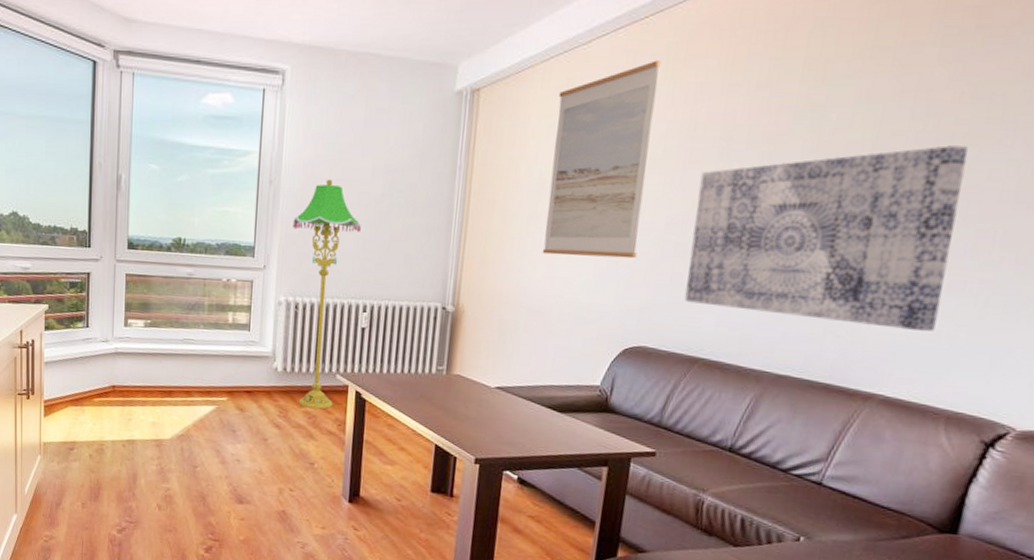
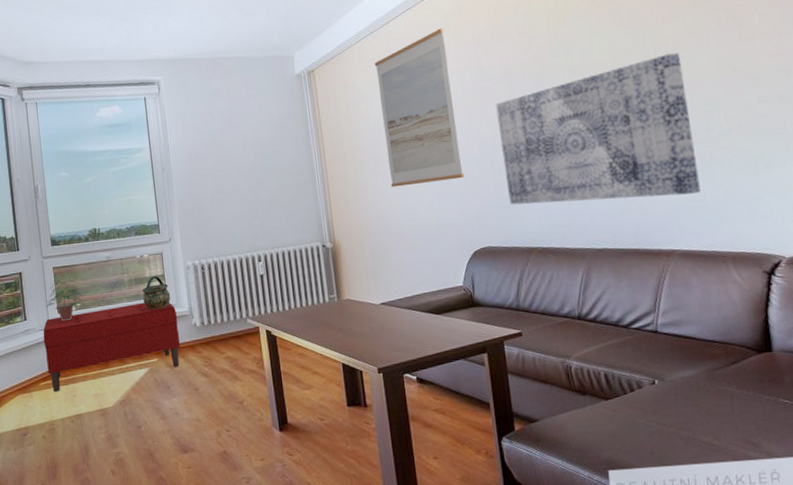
bench: none [104,330,258,412] -> present [43,302,181,392]
potted plant: none [112,289,156,338] -> present [45,280,85,322]
ceramic pot: none [222,305,254,344] -> present [142,276,171,310]
floor lamp: present [292,179,361,409] -> none [187,159,250,354]

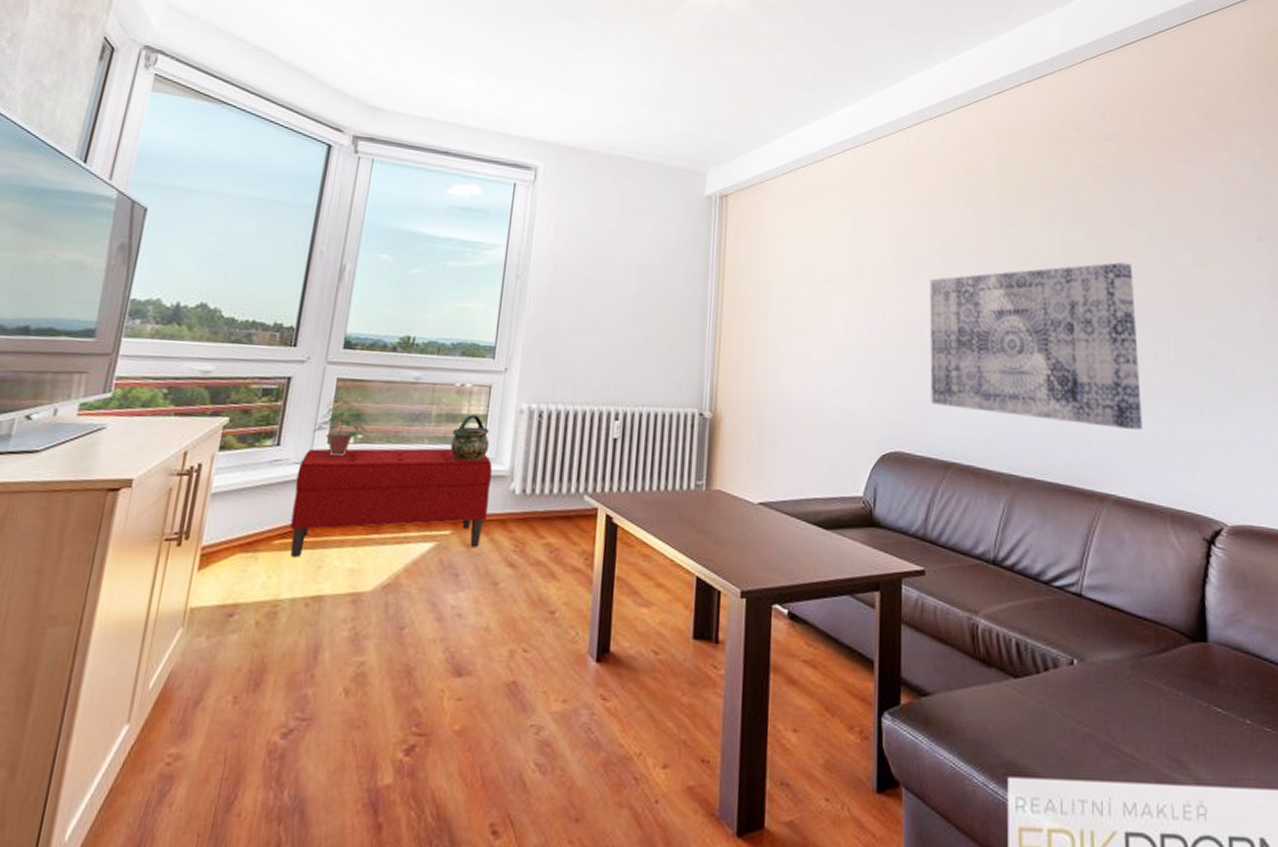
wall art: present [374,28,465,188] -> none [795,179,884,361]

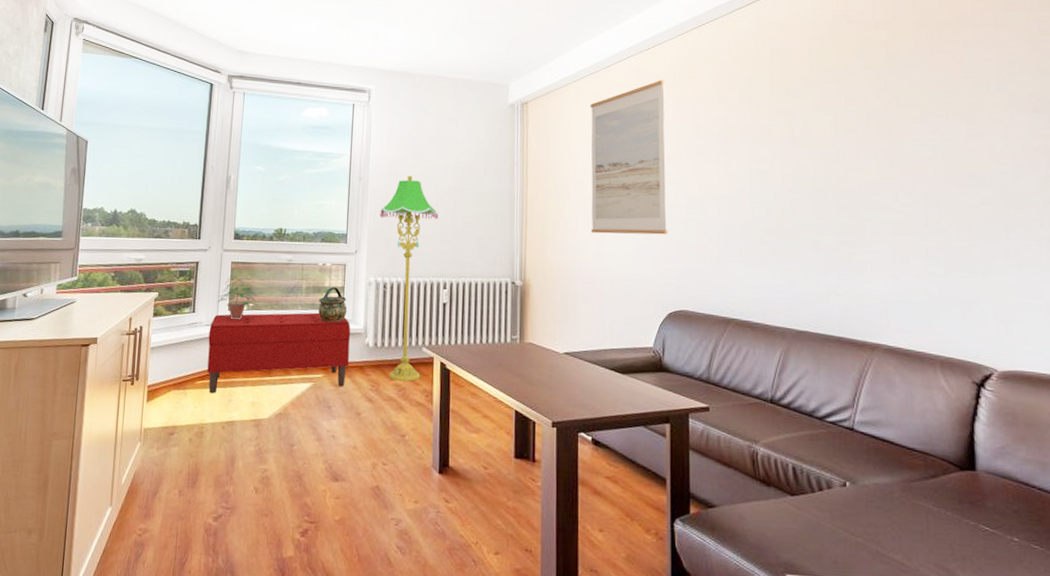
floor lamp: none [538,276,613,540] -> present [380,175,438,381]
wall art: none [795,179,884,361] -> present [590,80,668,235]
wall art: present [929,262,1142,430] -> none [709,140,913,288]

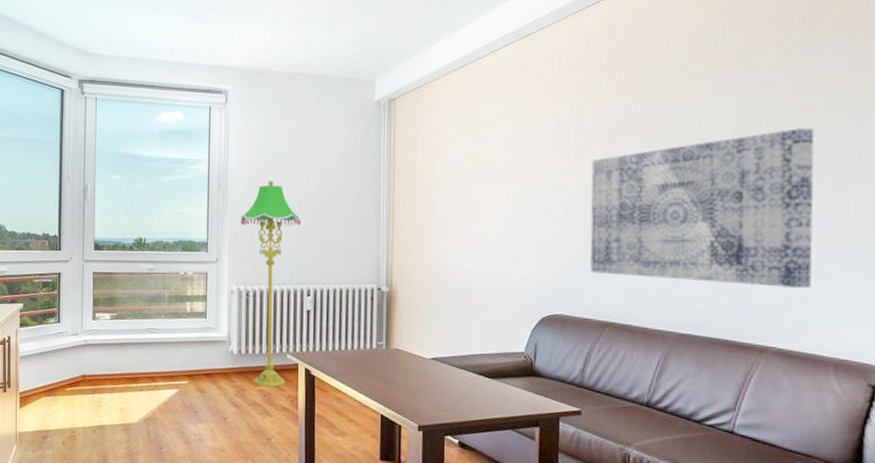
bench: present [207,312,351,394] -> none [75,321,215,400]
potted plant: present [217,276,258,320] -> none [81,286,121,330]
ceramic pot: present [318,287,347,322] -> none [181,296,210,330]
wall art: present [590,80,668,235] -> none [461,69,547,237]
wall art: none [709,140,913,288] -> present [590,128,815,288]

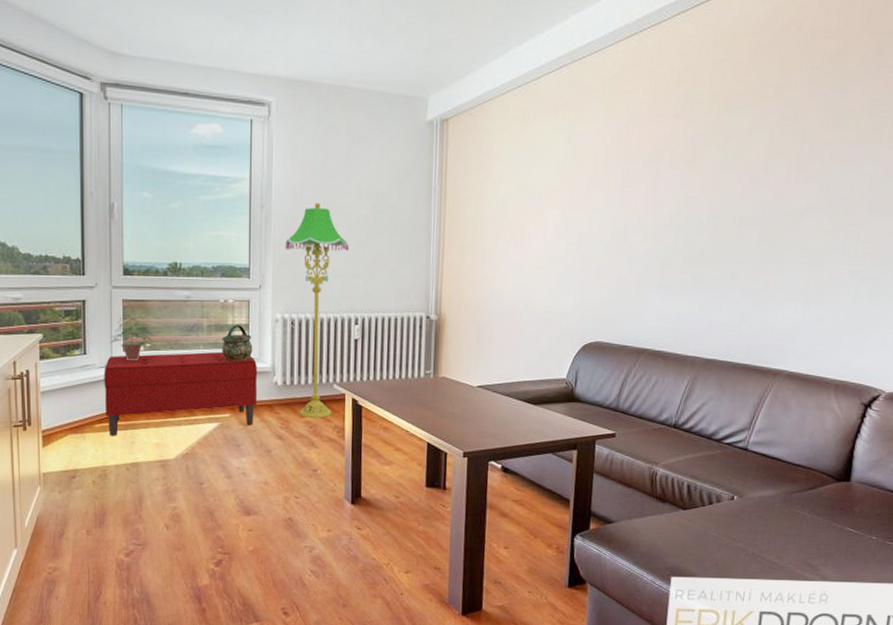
bench: none [75,321,215,400] -> present [104,351,258,436]
potted plant: none [81,286,121,330] -> present [110,315,155,362]
ceramic pot: none [181,296,210,330] -> present [222,325,253,361]
wall art: present [590,128,815,288] -> none [630,164,835,316]

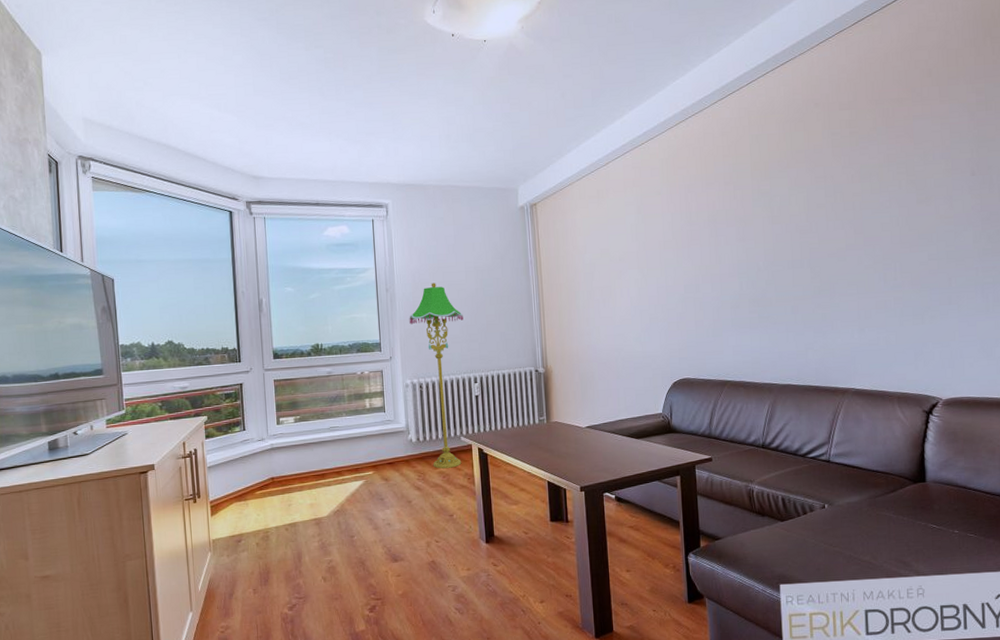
bench: present [104,351,258,436] -> none [261,417,396,501]
potted plant: present [110,315,155,362] -> none [265,393,304,433]
ceramic pot: present [222,325,253,361] -> none [361,392,389,425]

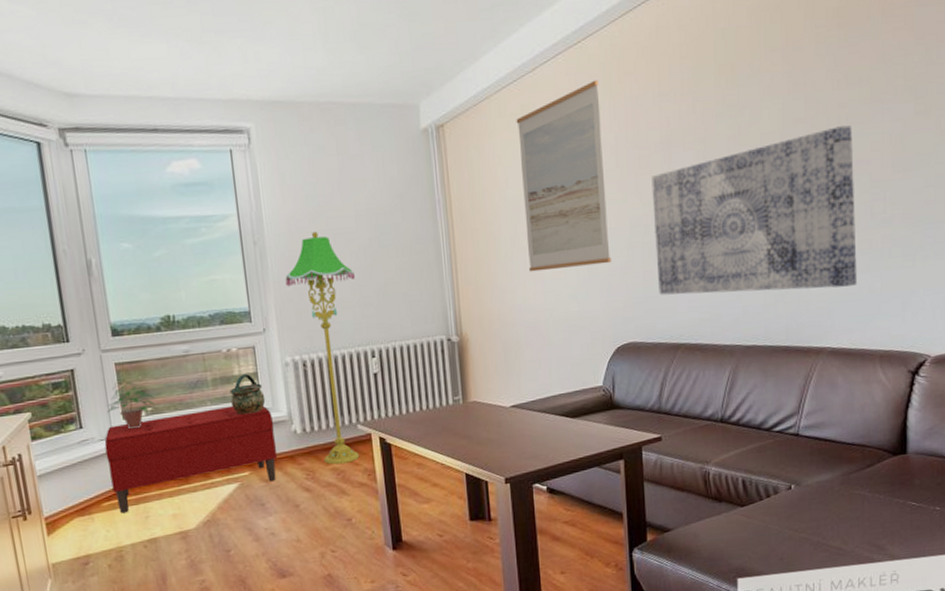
bench: none [261,417,396,501] -> present [104,405,278,514]
potted plant: none [265,393,304,433] -> present [107,379,158,430]
ceramic pot: none [361,392,389,425] -> present [230,374,266,415]
wall art: none [593,172,669,319] -> present [516,80,612,272]
wall art: none [701,210,875,341] -> present [651,125,857,295]

